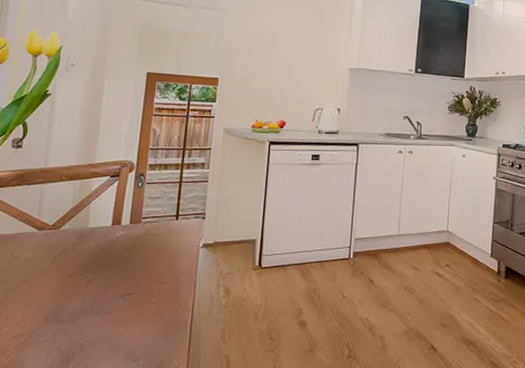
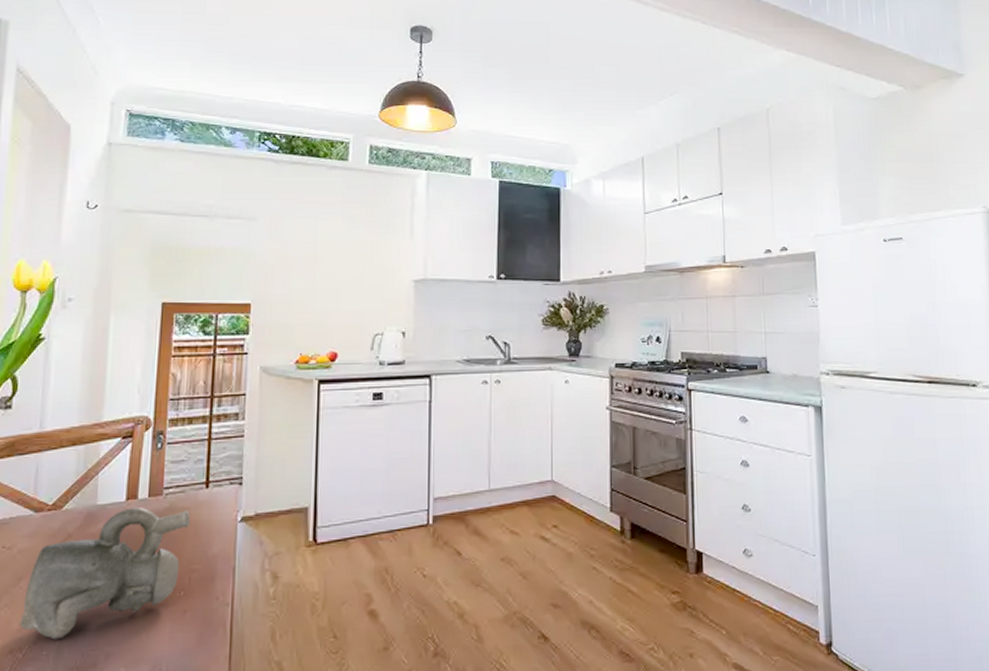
teapot: none [23,231,163,329] -> present [20,507,191,640]

